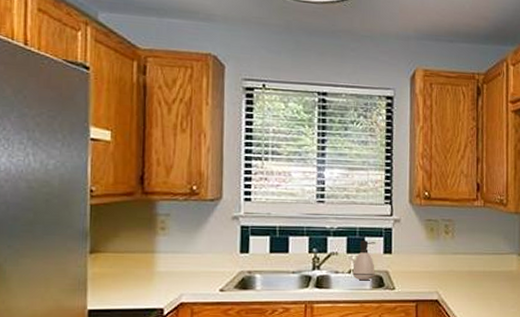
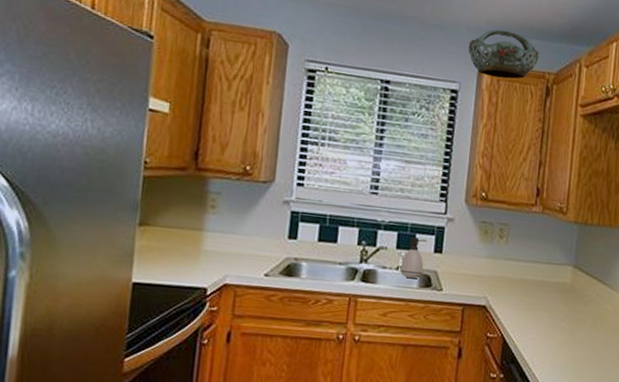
decorative basket: none [399,35,467,82] -> present [468,29,539,79]

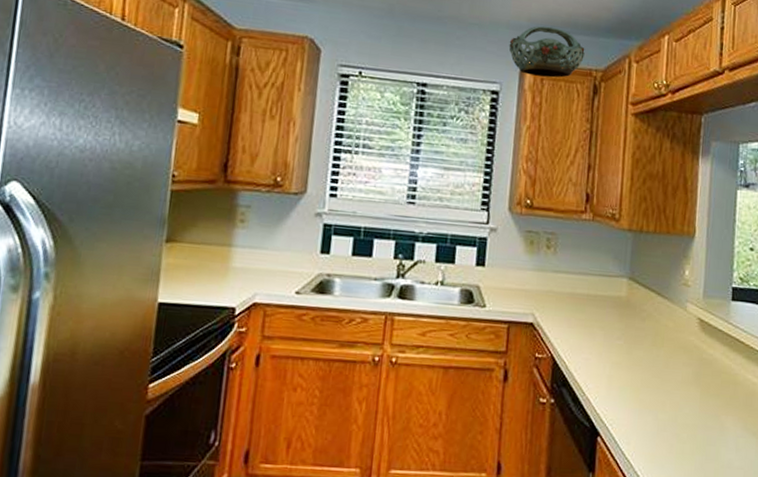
soap dispenser: present [400,237,427,279] -> none [439,249,468,295]

